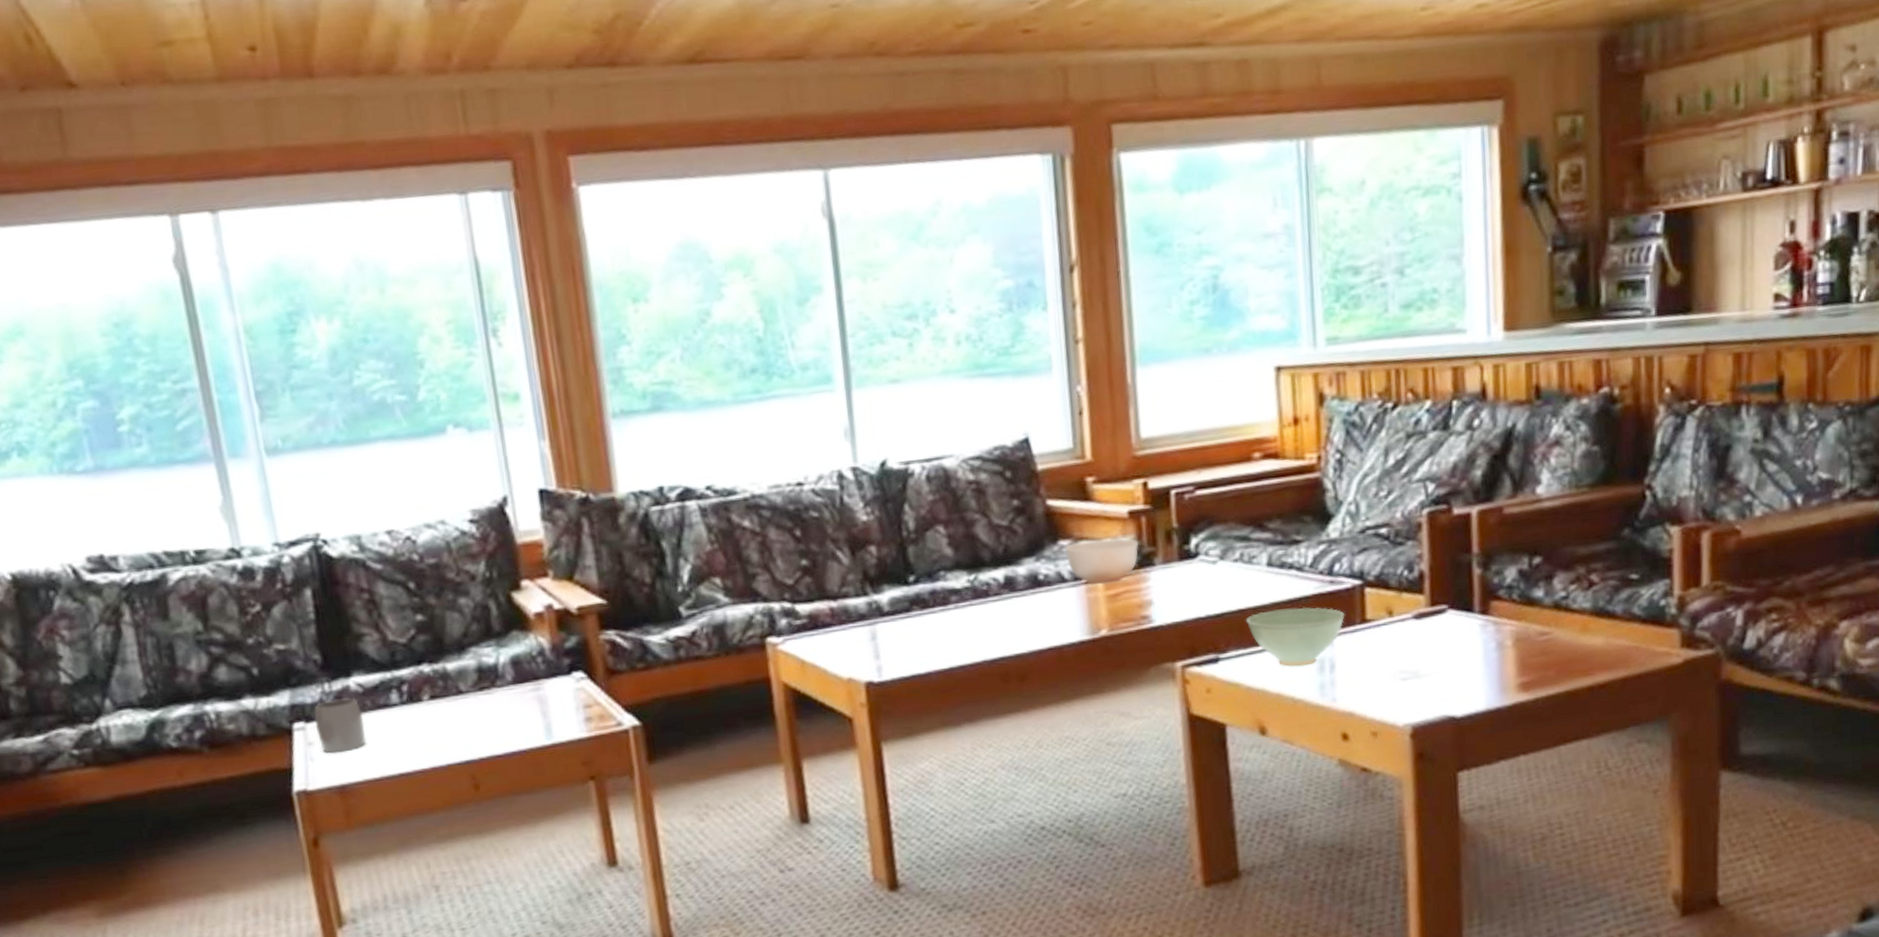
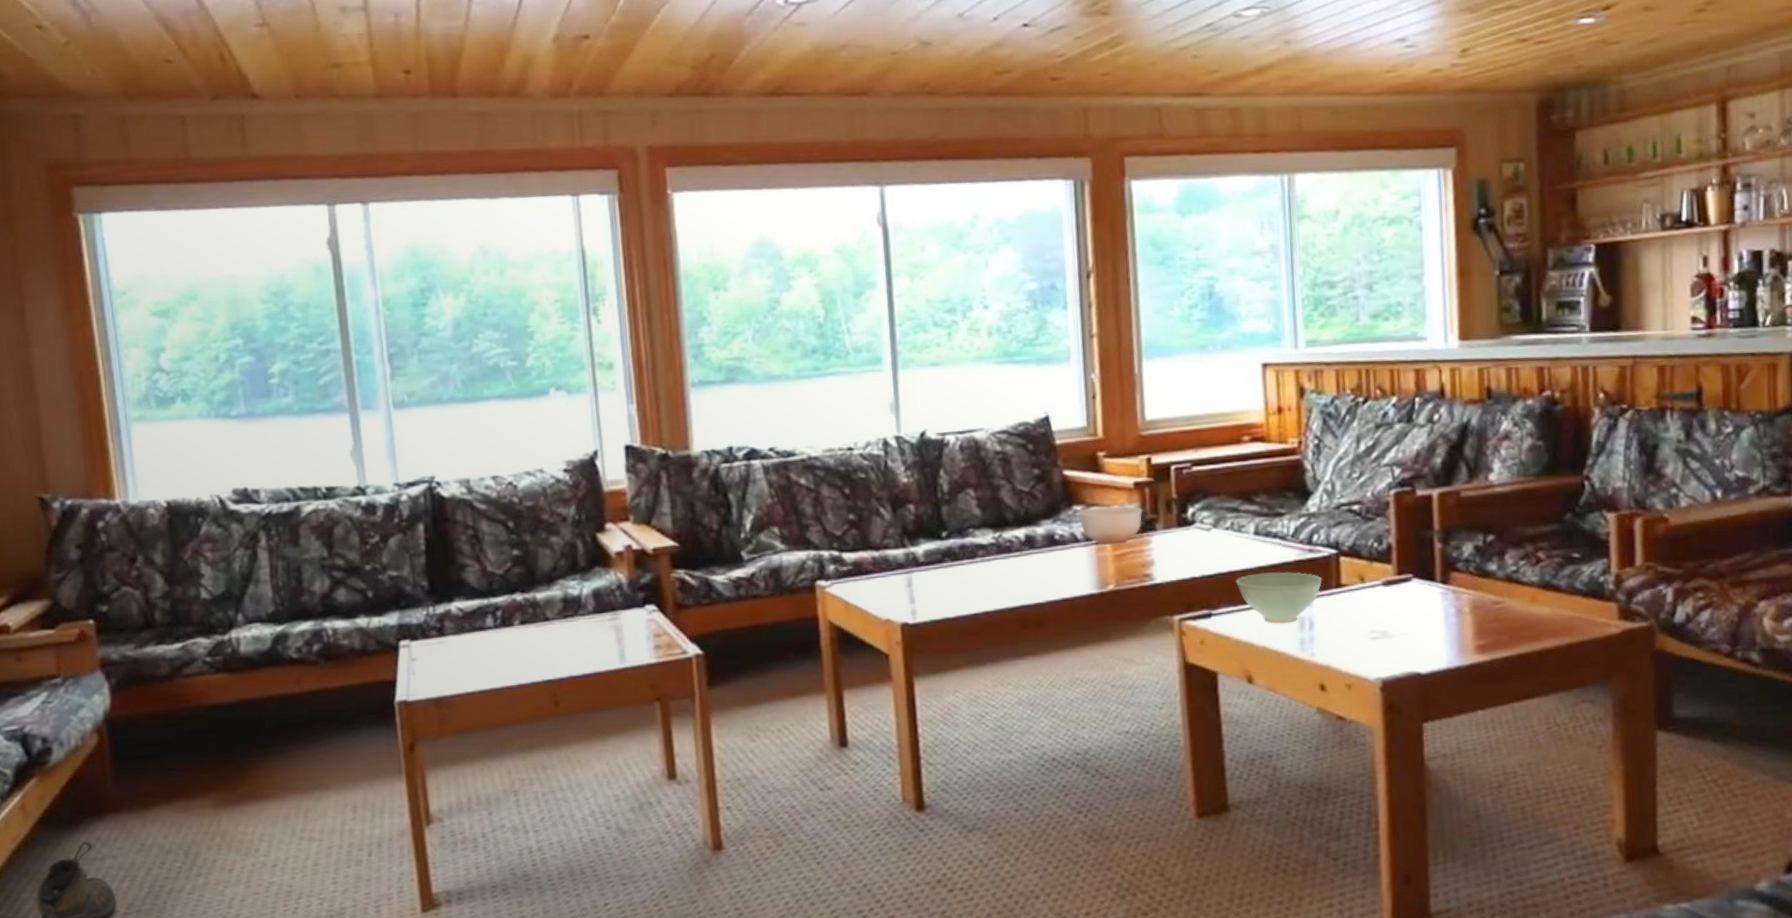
mug: present [314,698,367,754] -> none [419,620,463,669]

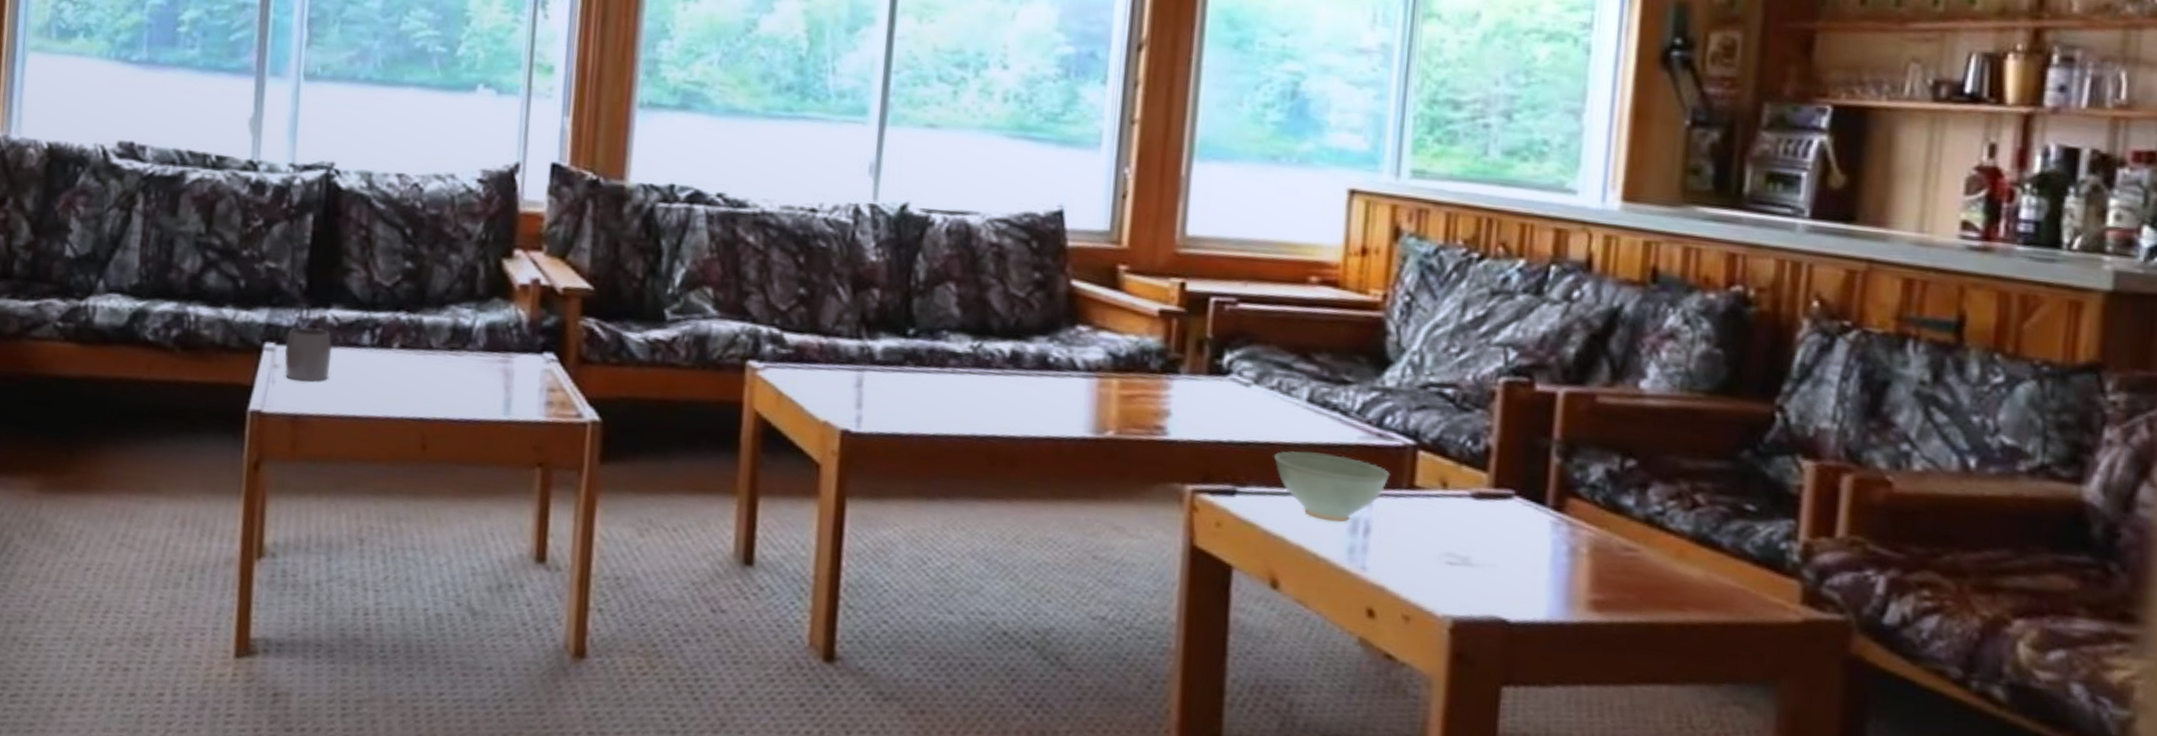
mug: none [419,620,463,669] -> present [284,328,332,382]
bowl: present [1078,506,1142,546] -> none [1082,331,1164,384]

